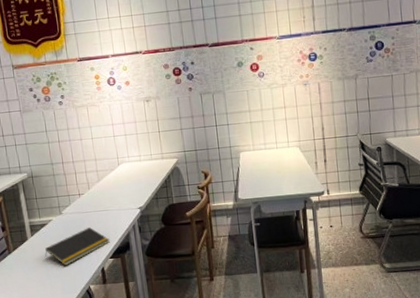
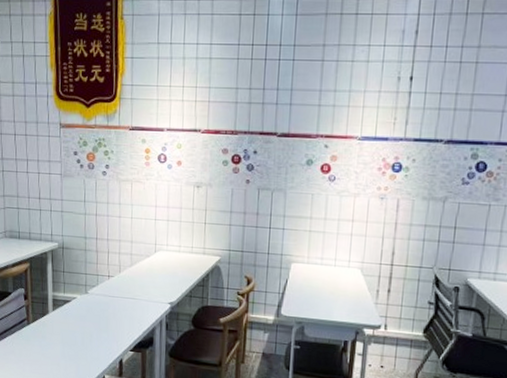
notepad: present [45,227,110,266] -> none [64,313,133,350]

